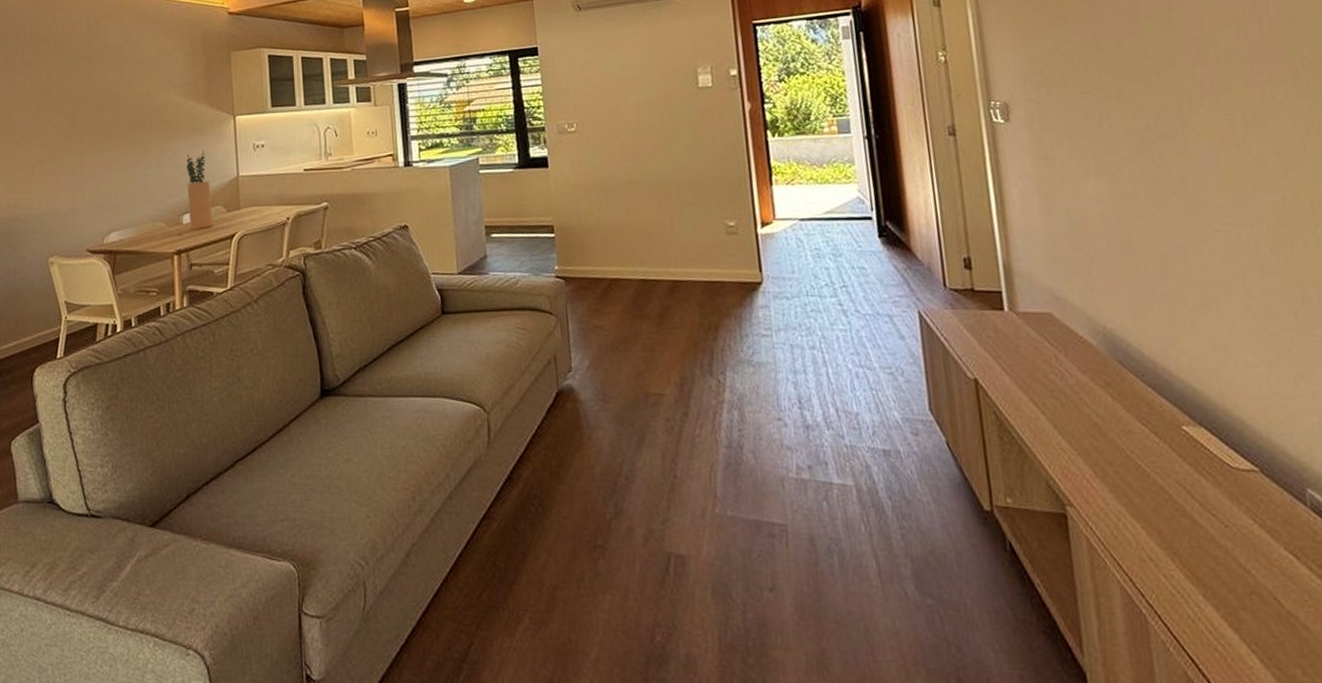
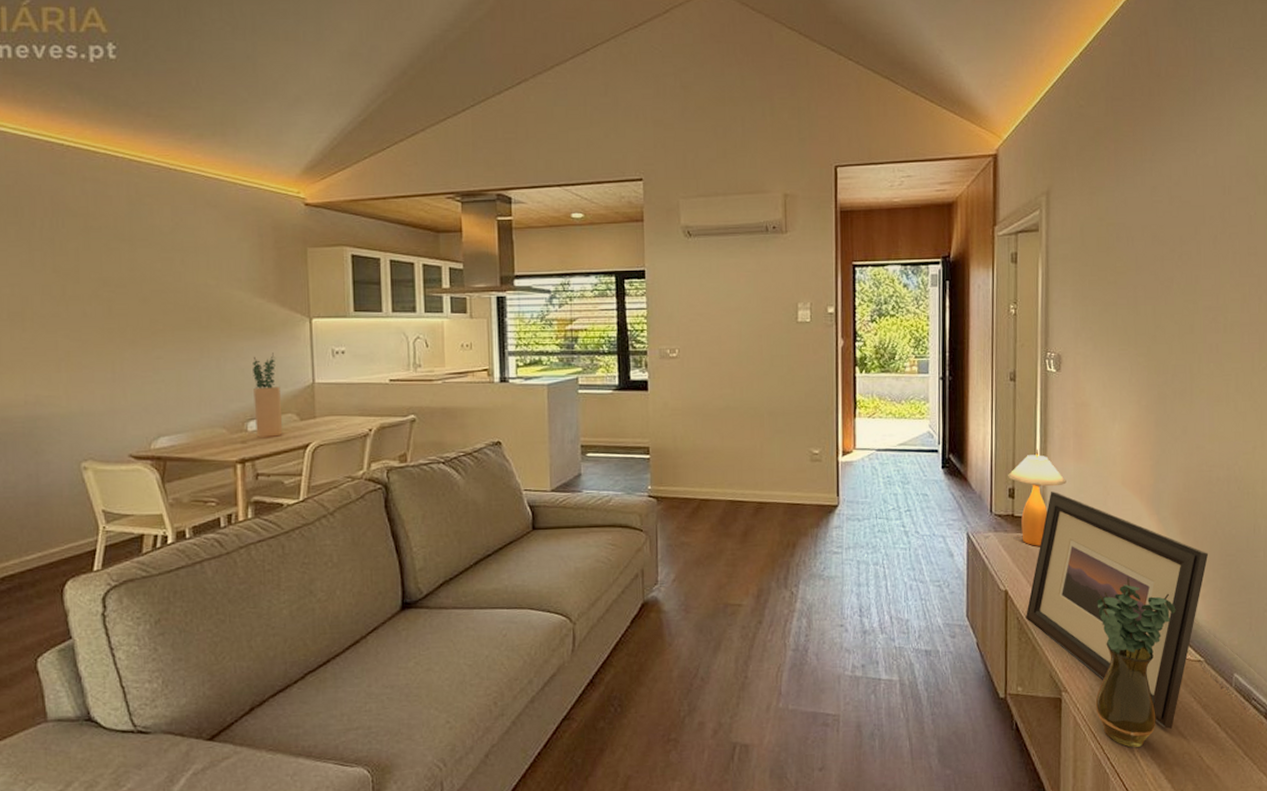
table lamp: none [959,211,1036,326] -> present [1007,448,1066,546]
picture frame: none [1004,260,1243,559] -> present [1026,491,1209,729]
vase: none [1096,362,1208,582] -> present [1095,577,1176,747]

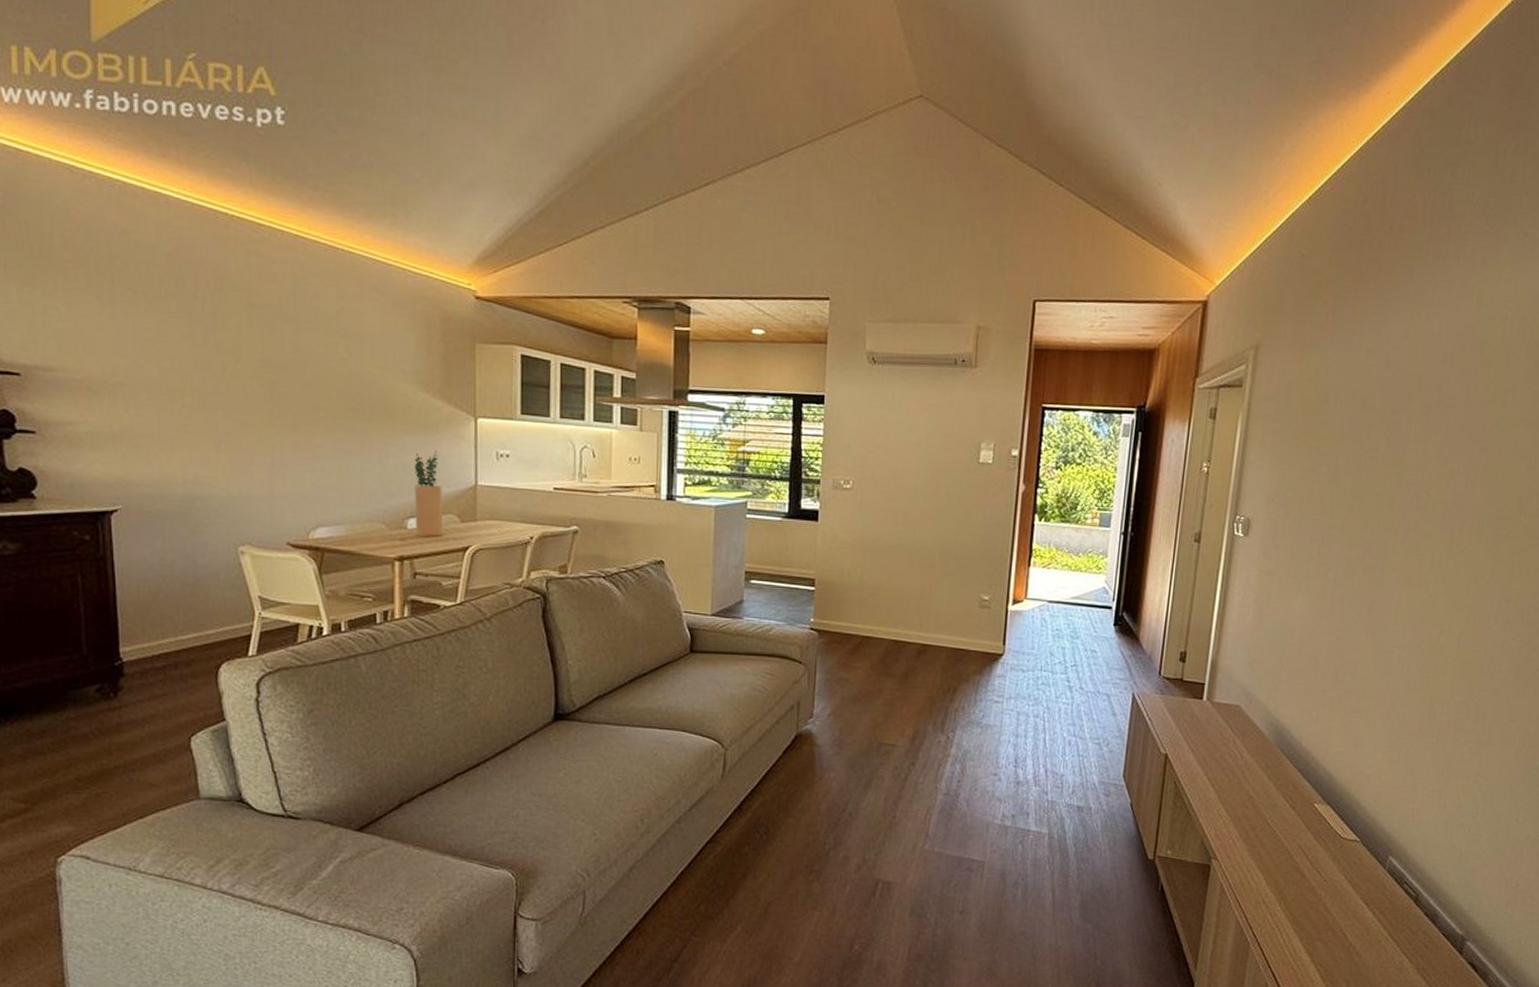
table lamp: present [1007,448,1066,546] -> none [1180,614,1241,713]
picture frame: present [1026,491,1209,729] -> none [1183,659,1379,904]
vase: present [1095,577,1176,747] -> none [1244,751,1338,919]

